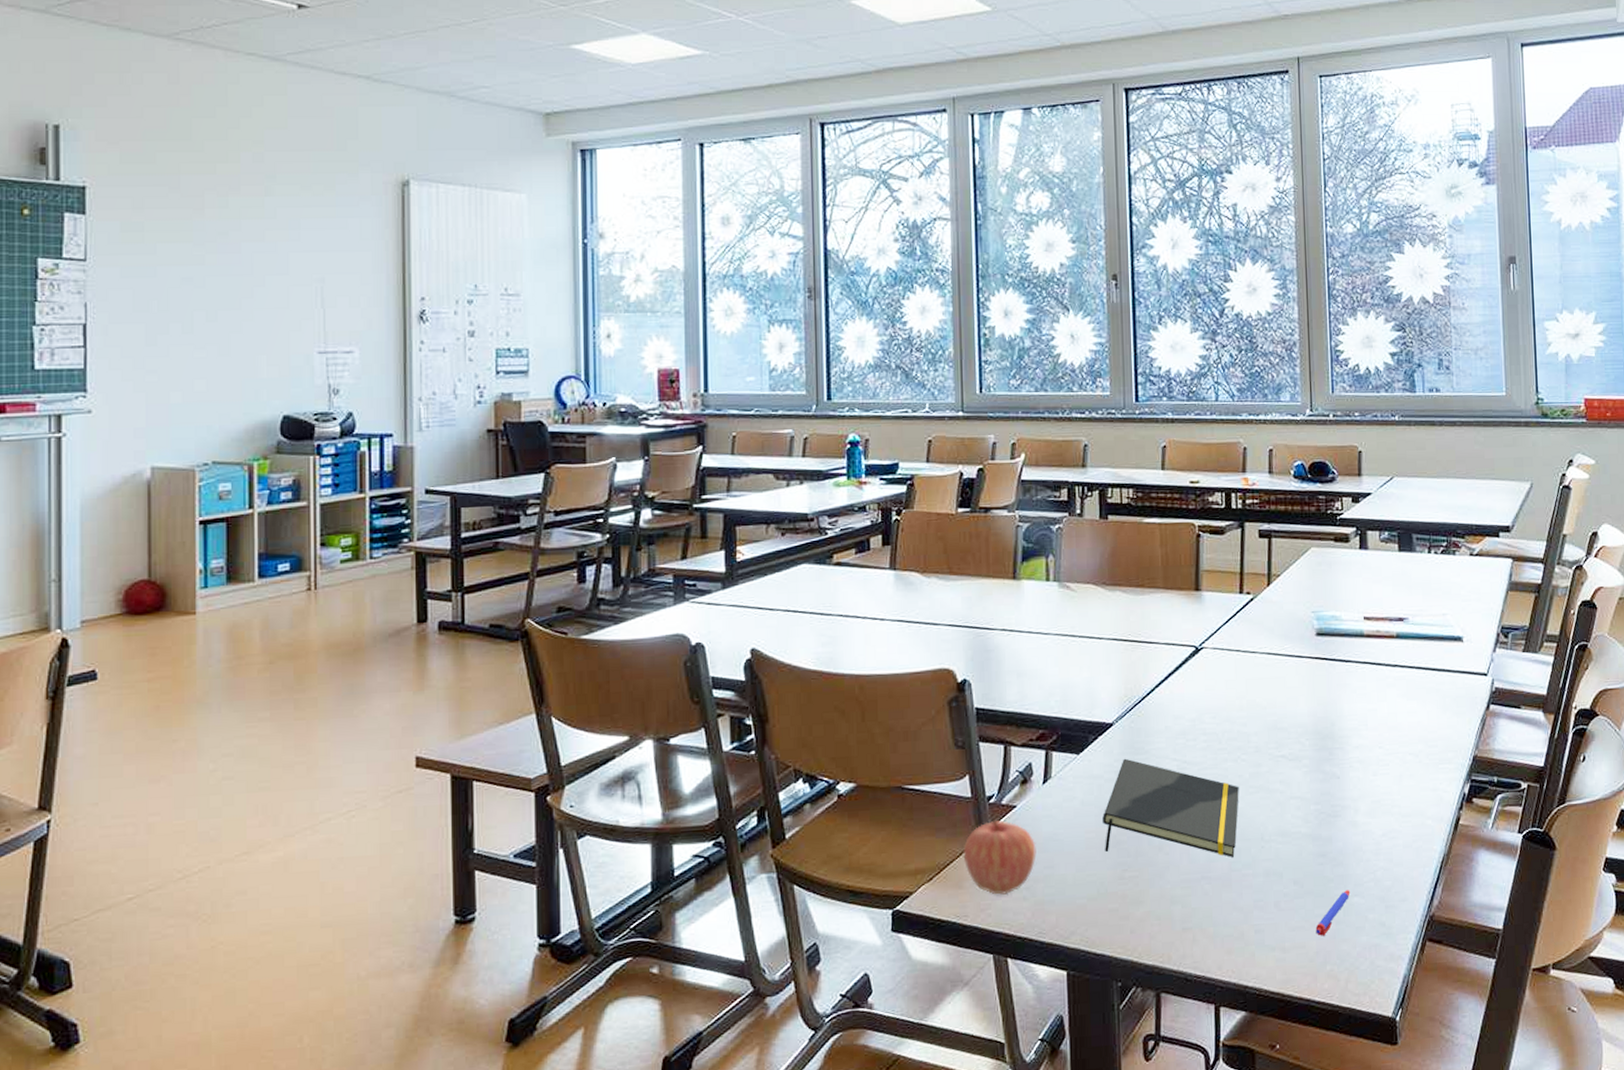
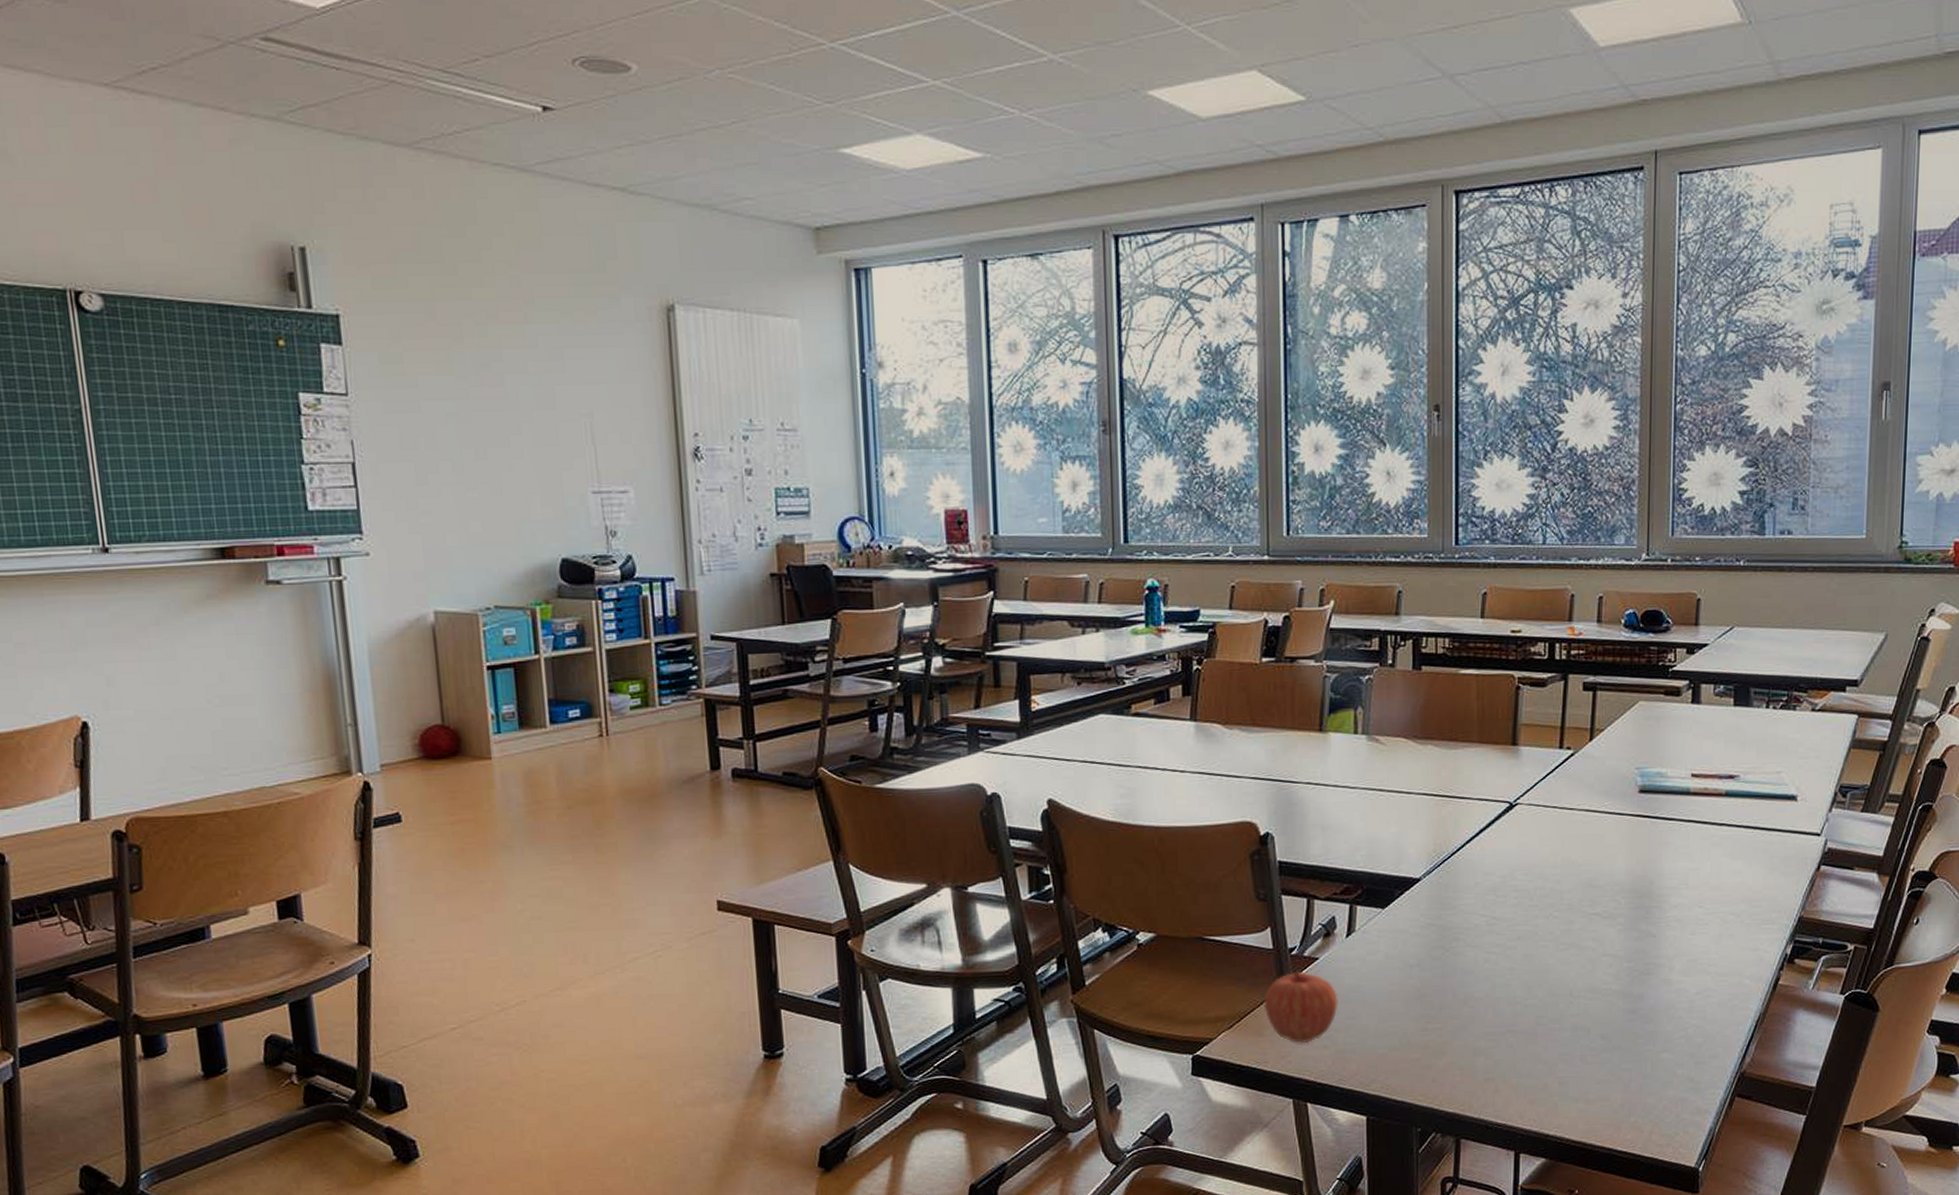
notepad: present [1103,758,1239,857] -> none [1407,913,1549,1012]
pen: present [1315,890,1351,936] -> none [1621,1046,1660,1090]

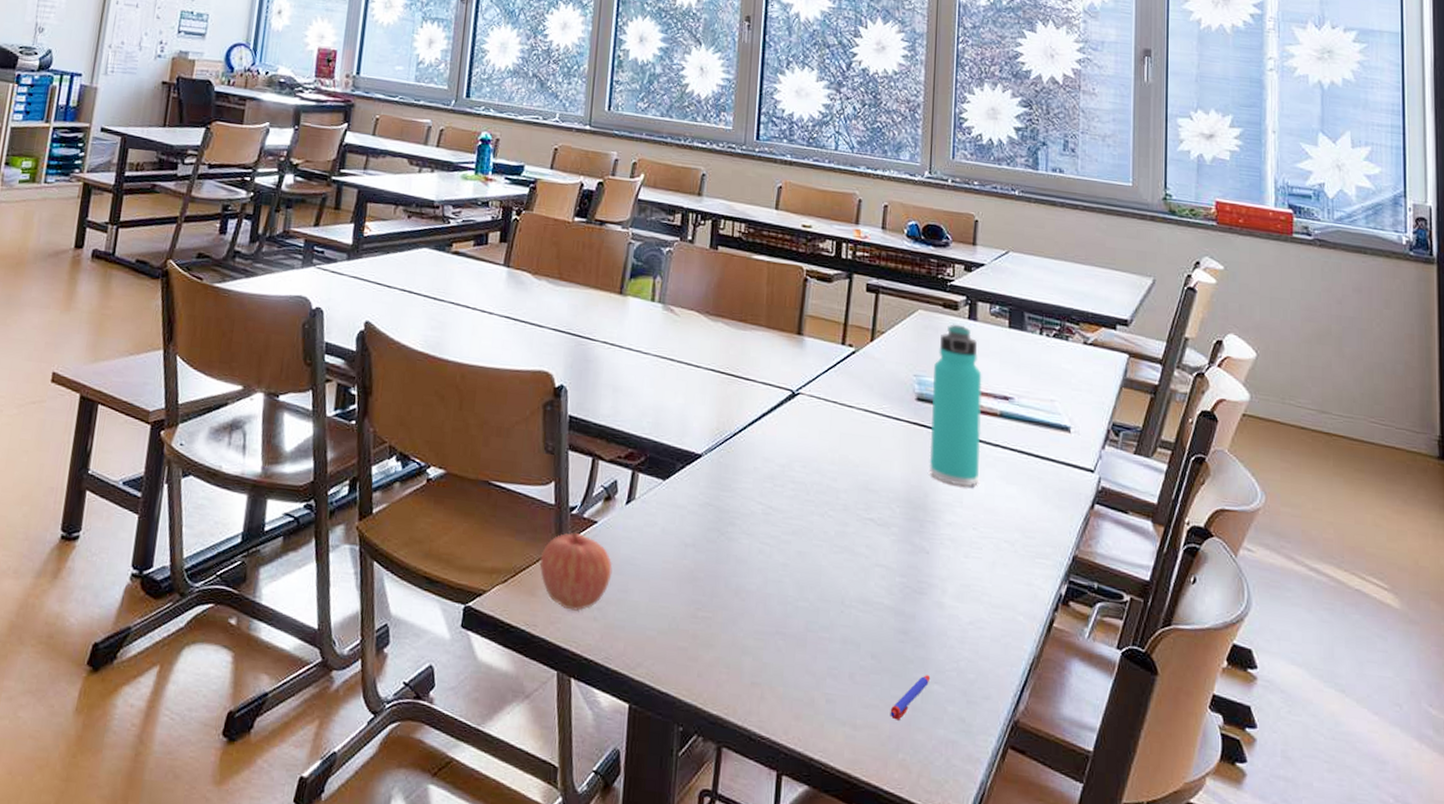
pen: none [1621,1046,1660,1090] -> present [890,675,931,721]
thermos bottle: none [1653,710,1707,868] -> present [929,324,982,486]

